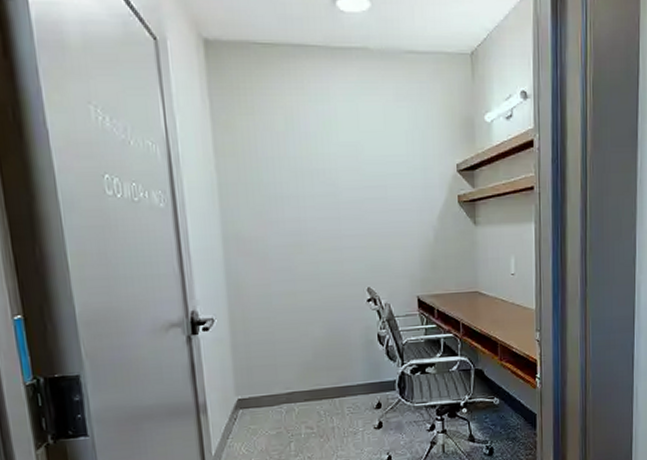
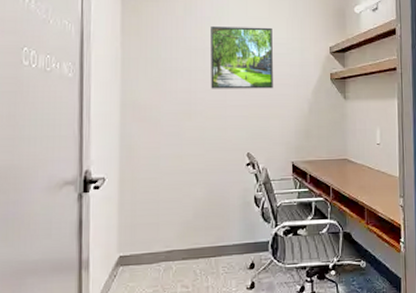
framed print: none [317,142,393,217] -> present [211,27,273,89]

